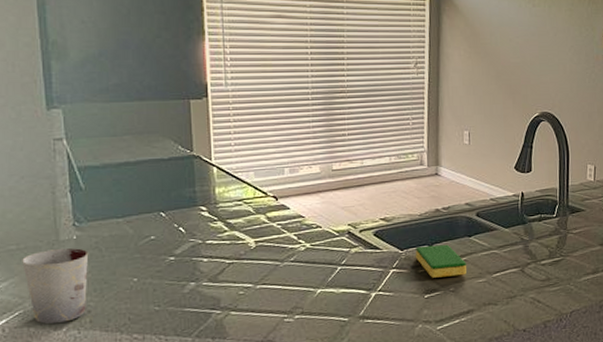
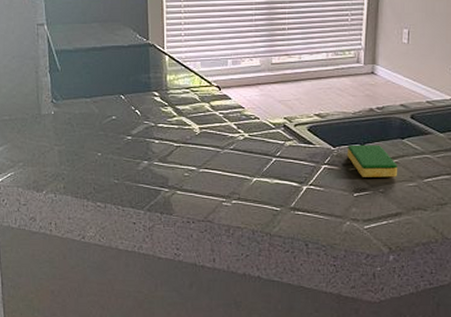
cup: present [22,248,89,324] -> none [13,122,63,186]

